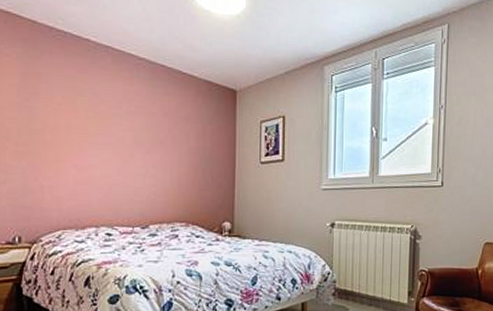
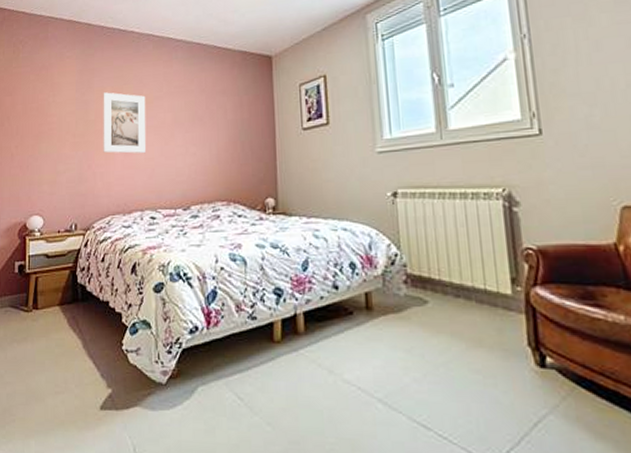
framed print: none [52,101,103,170] -> present [103,92,146,154]

